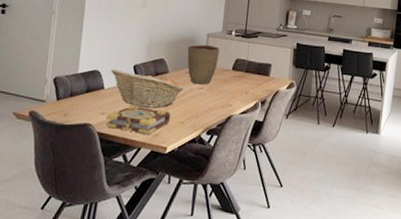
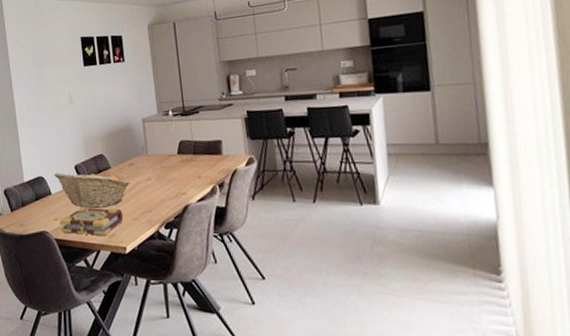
vase: present [187,44,220,85] -> none [124,130,161,176]

